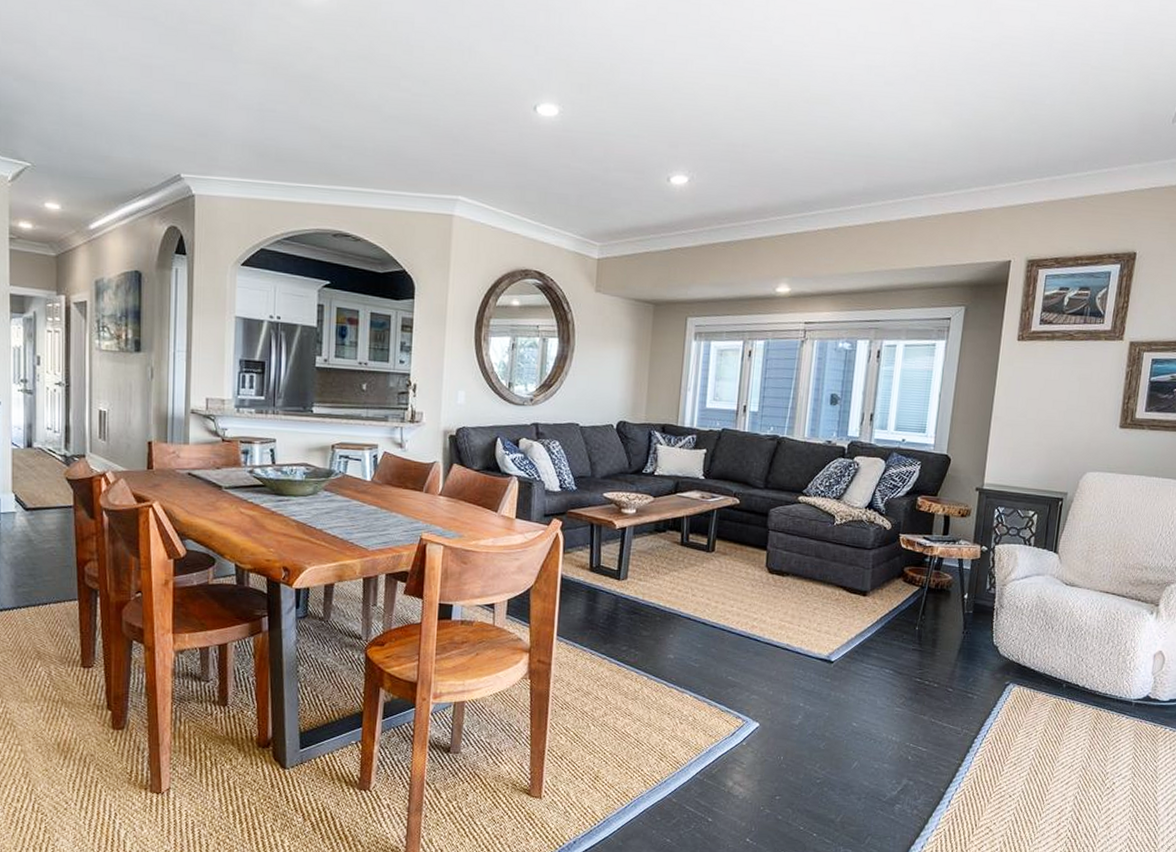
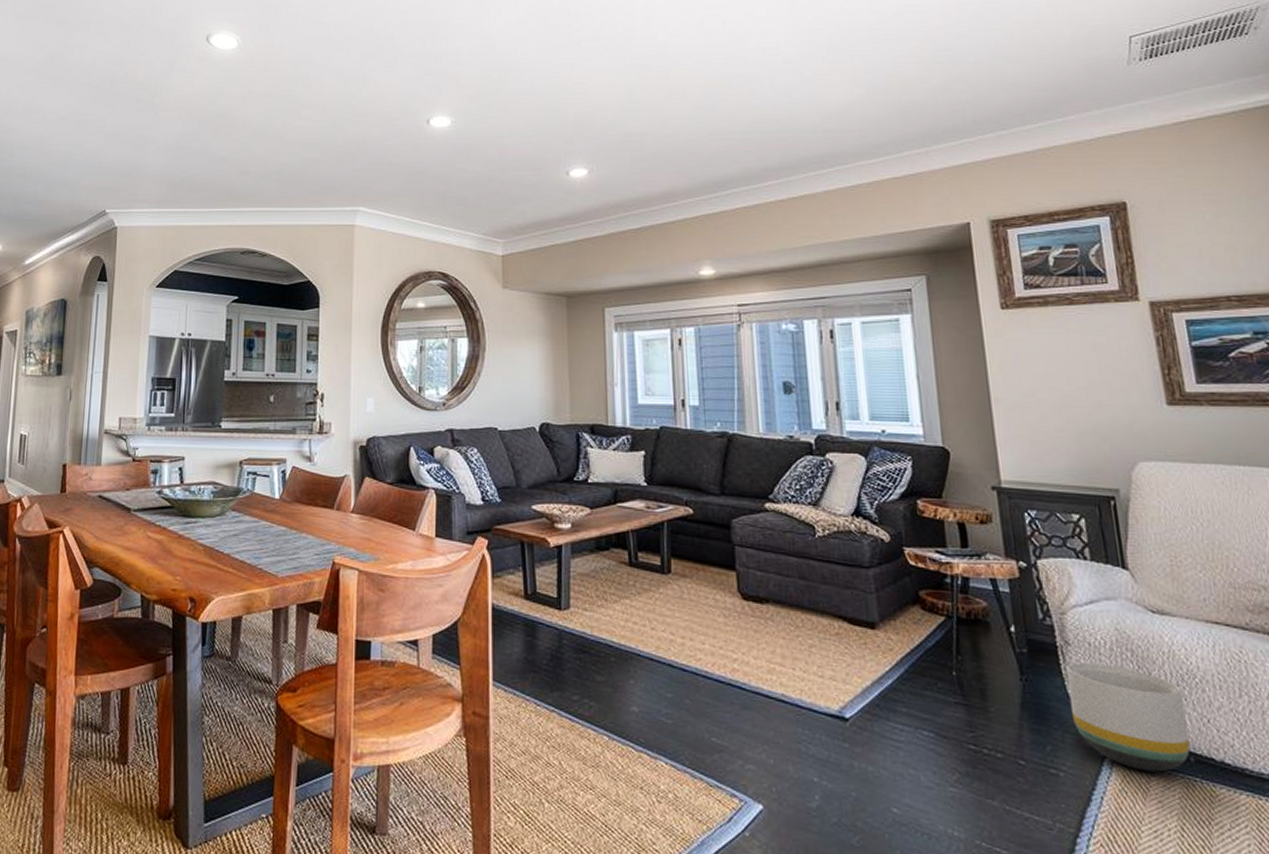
planter: none [992,620,1071,695] -> present [1066,662,1191,772]

